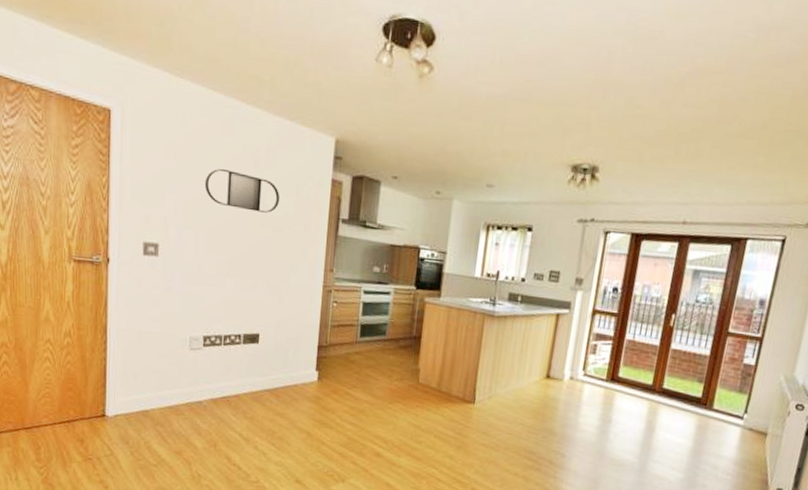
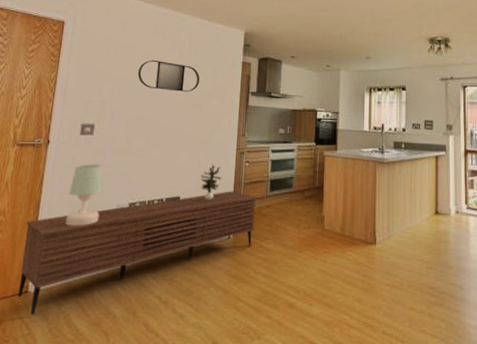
sideboard: none [95,332,345,438] -> present [18,191,257,316]
table lamp: none [137,289,173,355] -> present [66,164,103,226]
potted plant: none [282,301,306,342] -> present [200,164,222,201]

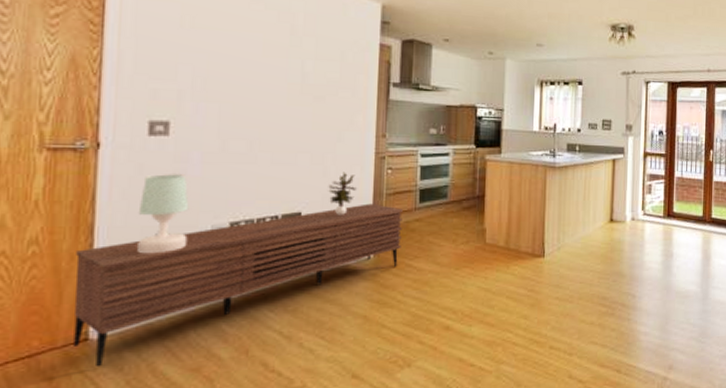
home mirror: present [137,60,200,92] -> none [230,37,322,81]

